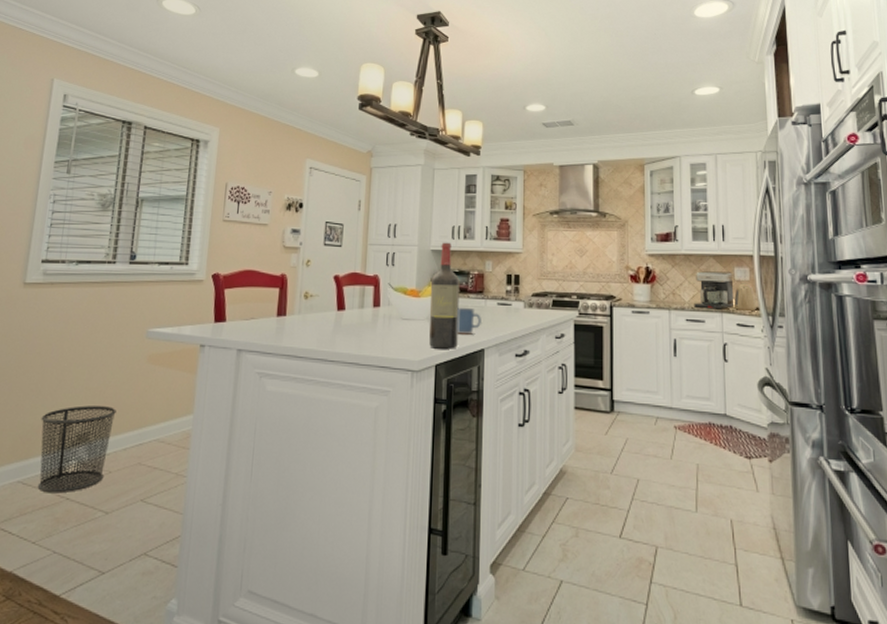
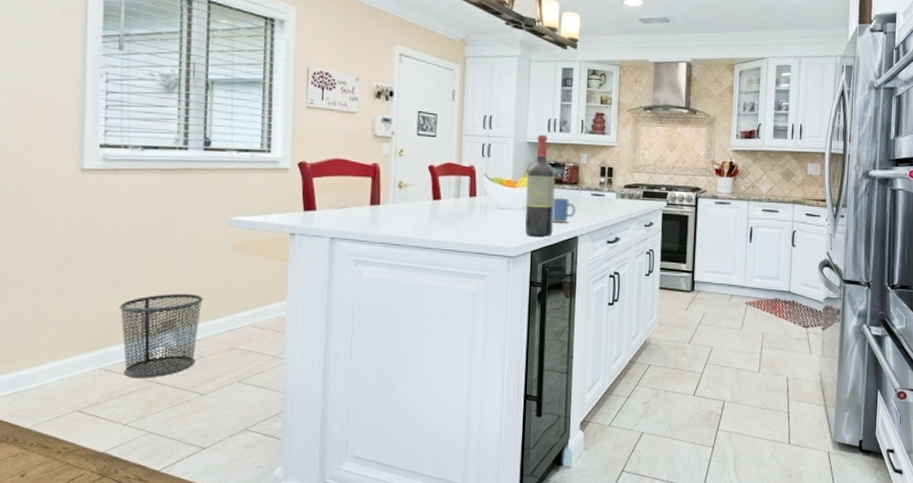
coffee maker: present [694,271,735,311] -> none [770,166,807,202]
kettle: present [734,283,757,312] -> none [805,177,824,203]

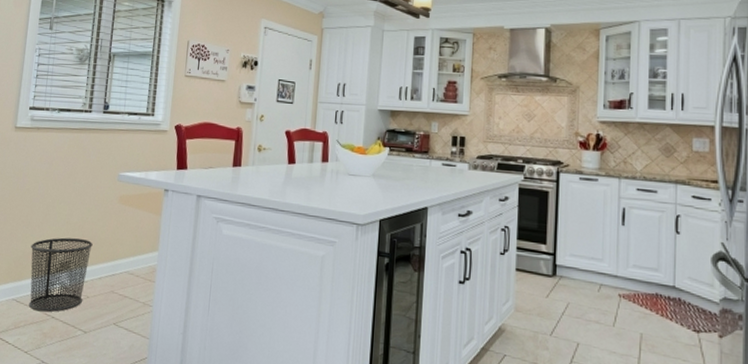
wine bottle: present [525,134,555,237] -> none [374,102,406,206]
mug: present [552,198,576,223] -> none [401,167,426,193]

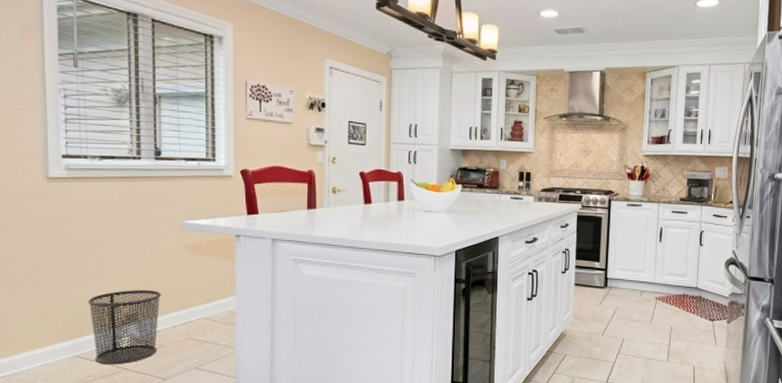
coffee maker: none [646,140,691,182] -> present [679,170,715,204]
kettle: none [691,154,715,185] -> present [713,180,731,205]

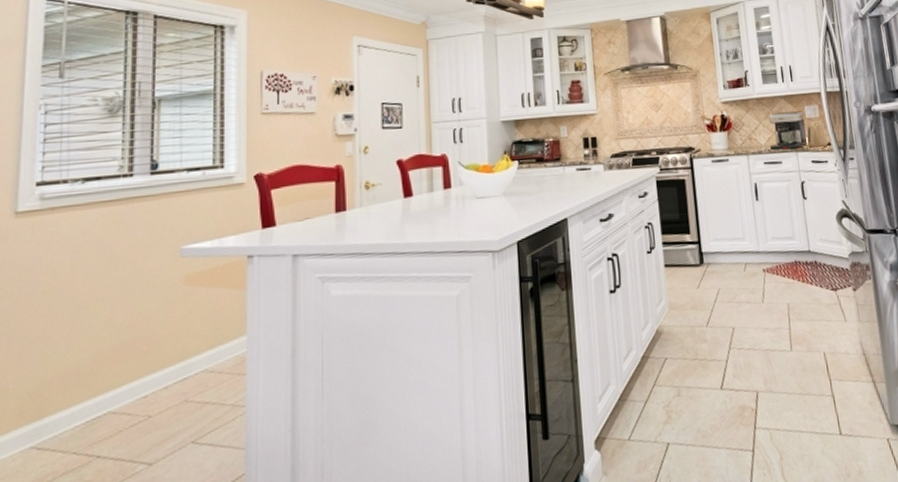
trash can: present [88,290,161,365] -> none [54,341,151,455]

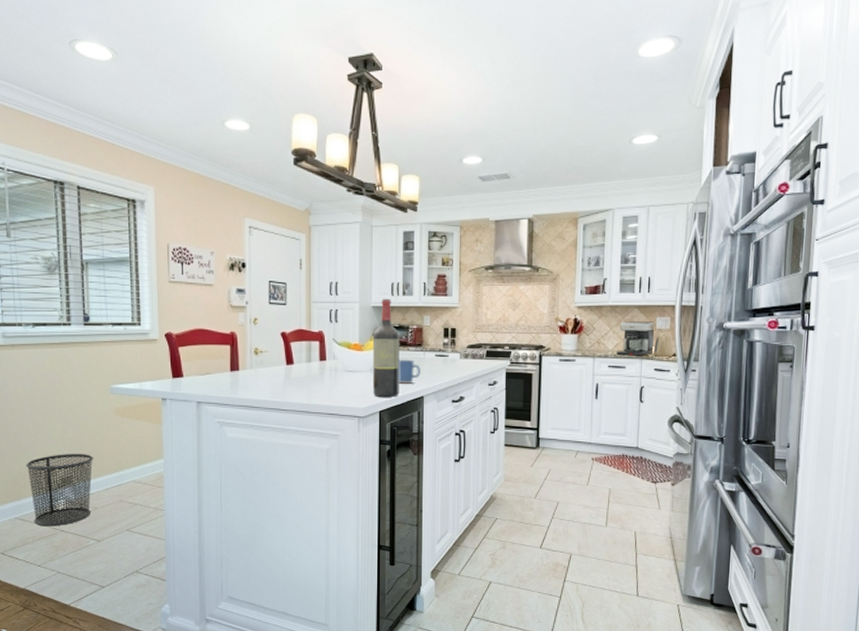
trash can: none [54,341,151,455] -> present [26,454,93,527]
wine bottle: none [503,111,539,225] -> present [372,298,400,397]
mug: none [535,177,562,206] -> present [398,360,421,384]

